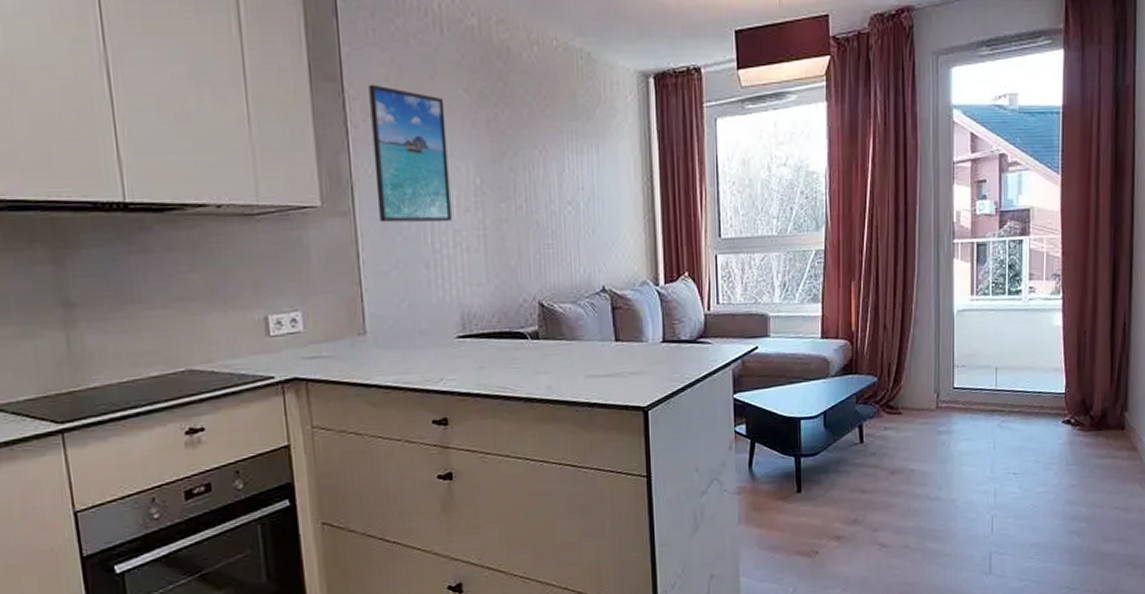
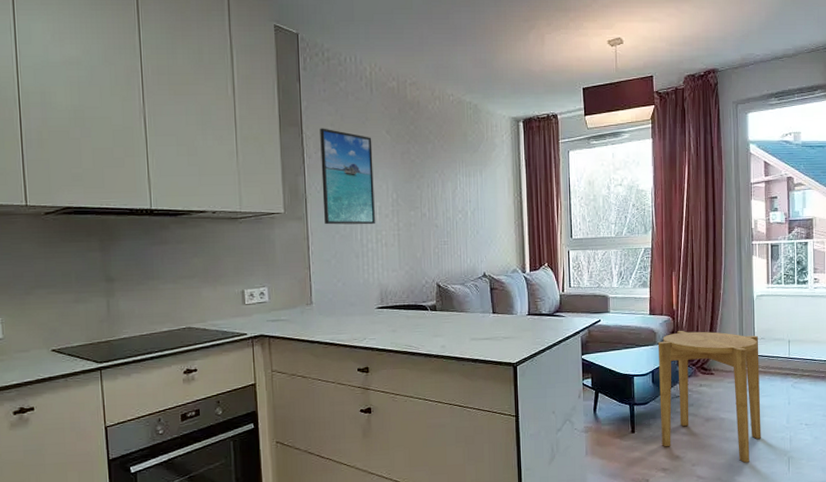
side table: none [831,357,960,525] -> present [657,330,761,463]

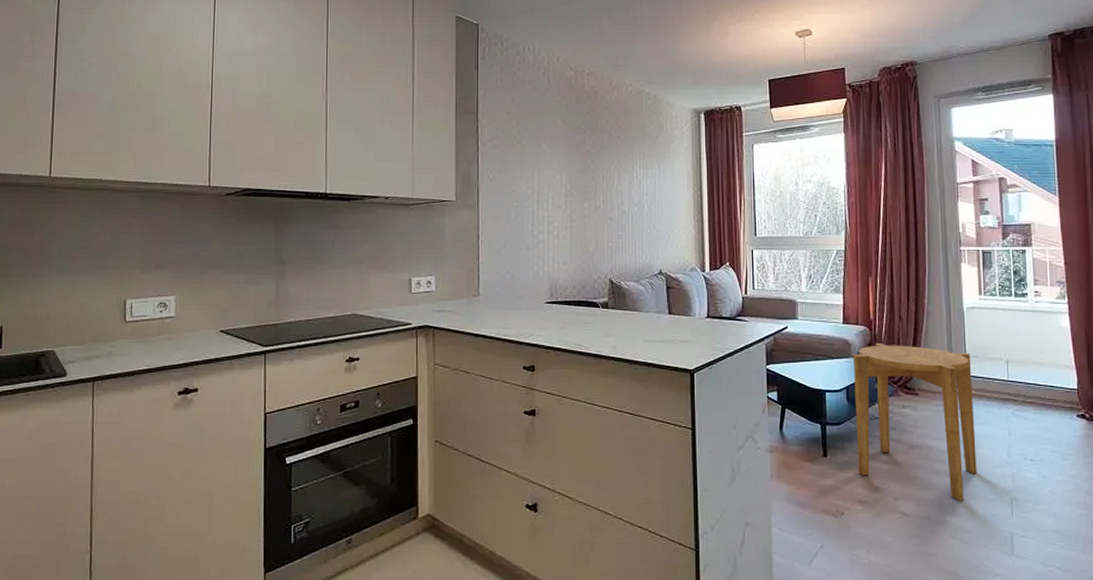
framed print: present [320,128,376,225] -> none [495,116,549,215]

